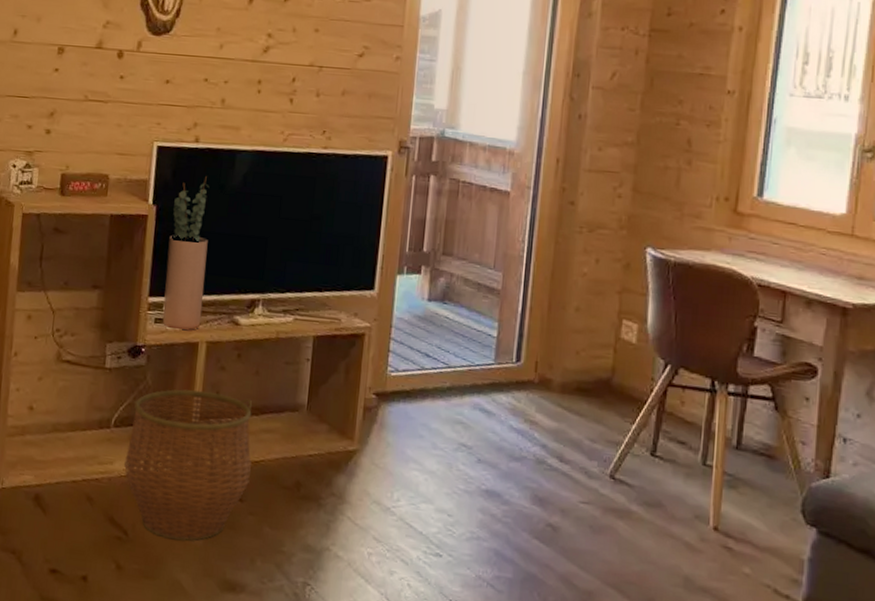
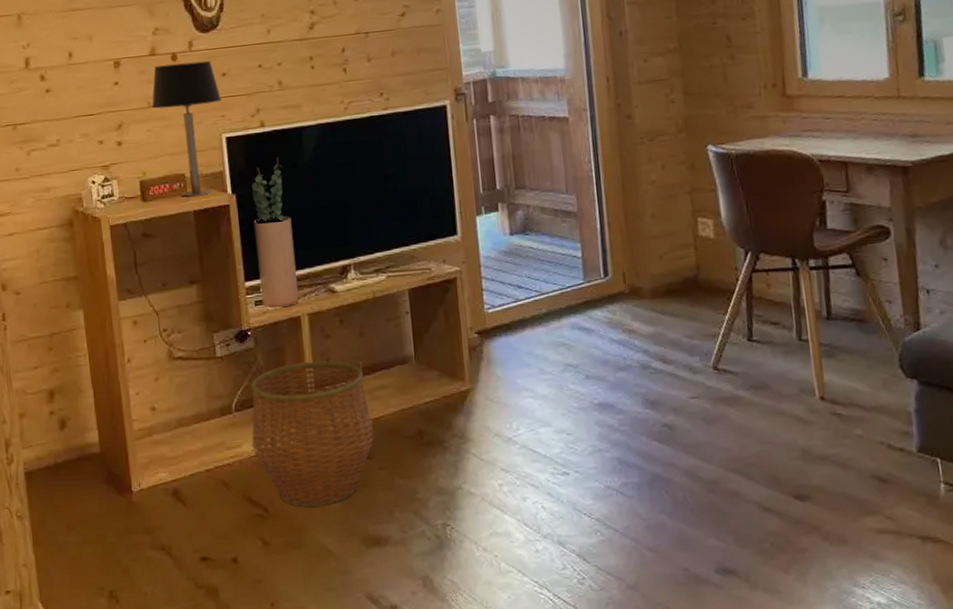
table lamp: none [87,60,161,201] -> present [151,60,221,197]

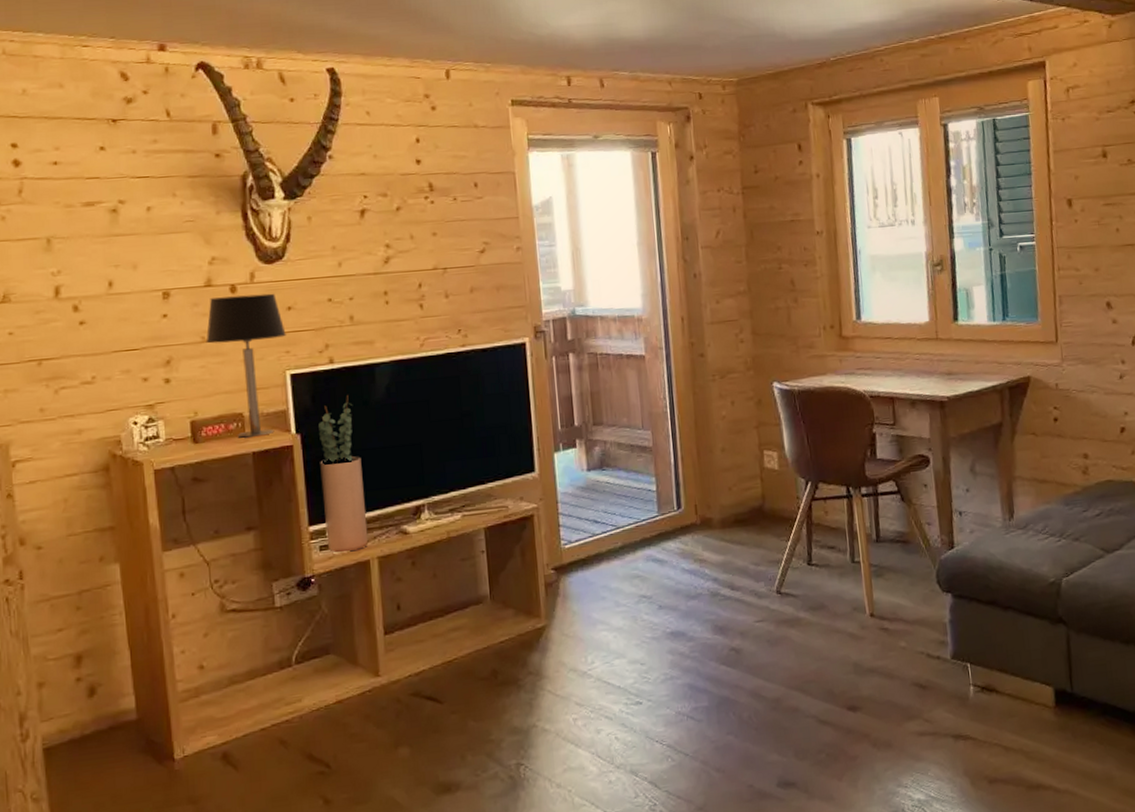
basket: present [250,360,374,508] -> none [312,603,446,760]

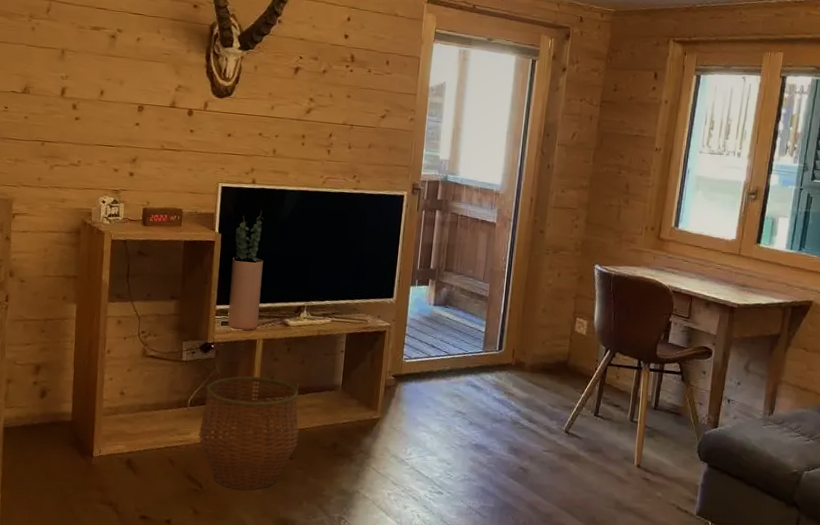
table lamp: present [206,293,286,438] -> none [164,117,224,230]
basket: none [312,603,446,760] -> present [198,376,300,490]

